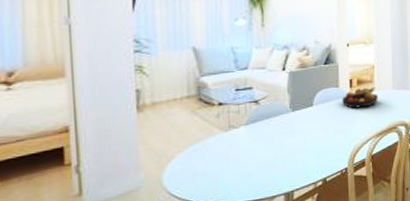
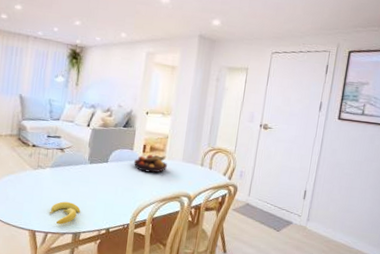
banana: none [253,159,289,188] -> present [50,201,81,225]

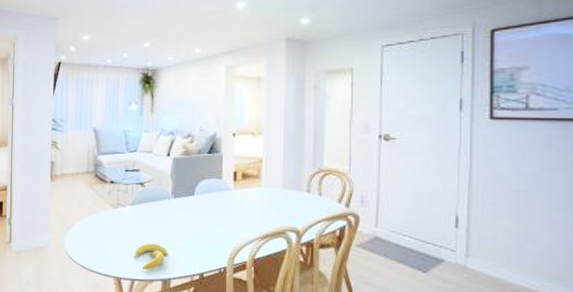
fruit bowl: present [133,154,168,173] -> none [224,182,266,205]

